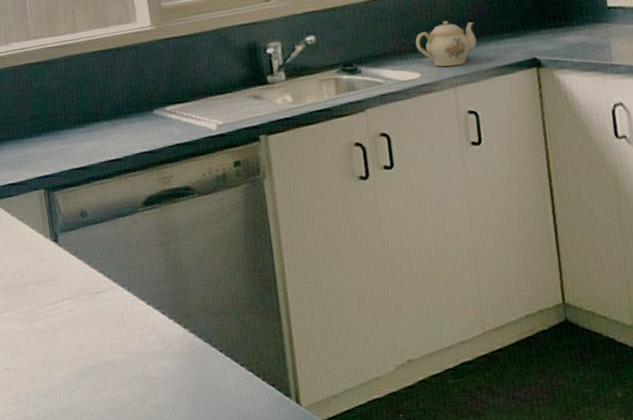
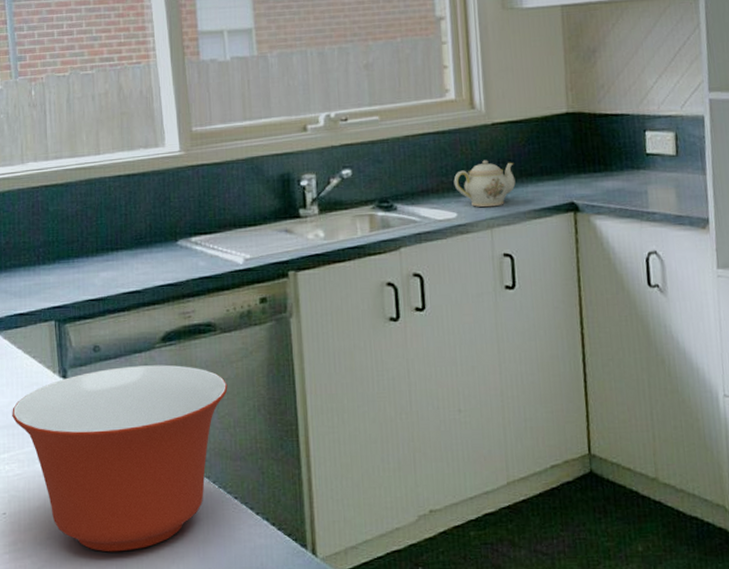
mixing bowl: none [10,227,208,403] -> present [12,364,228,552]

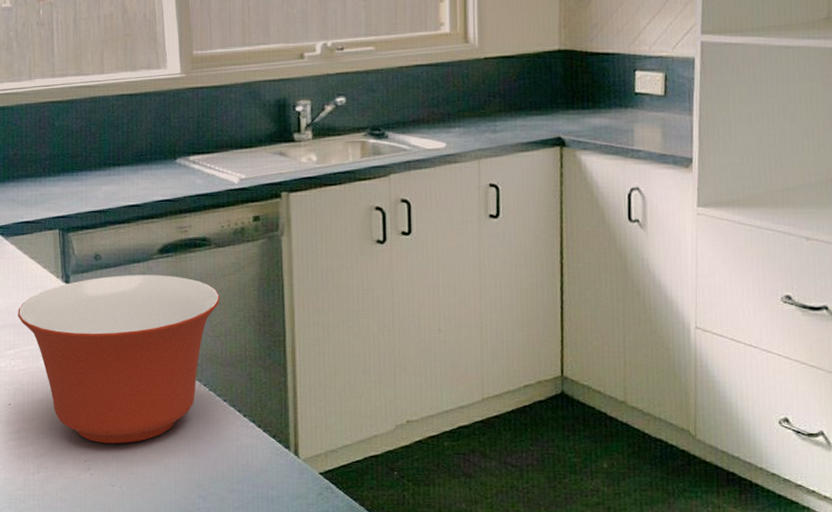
teapot: present [453,160,516,208] -> none [444,93,505,139]

